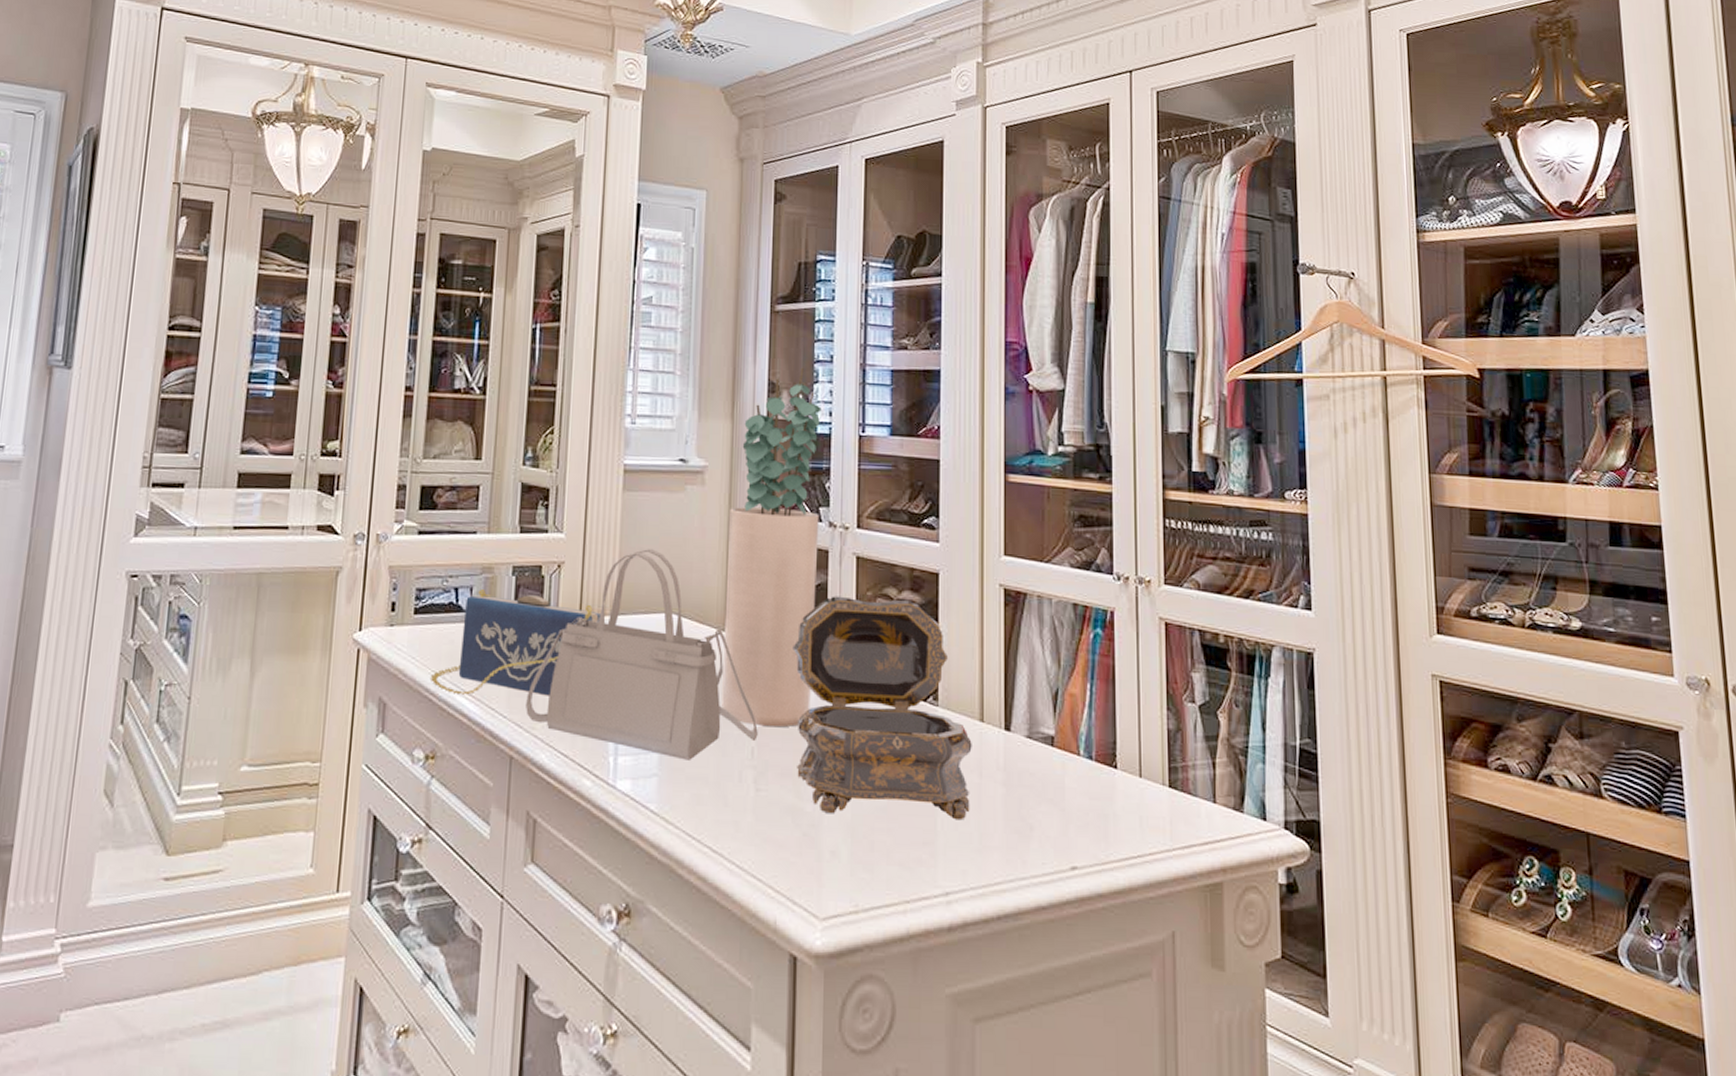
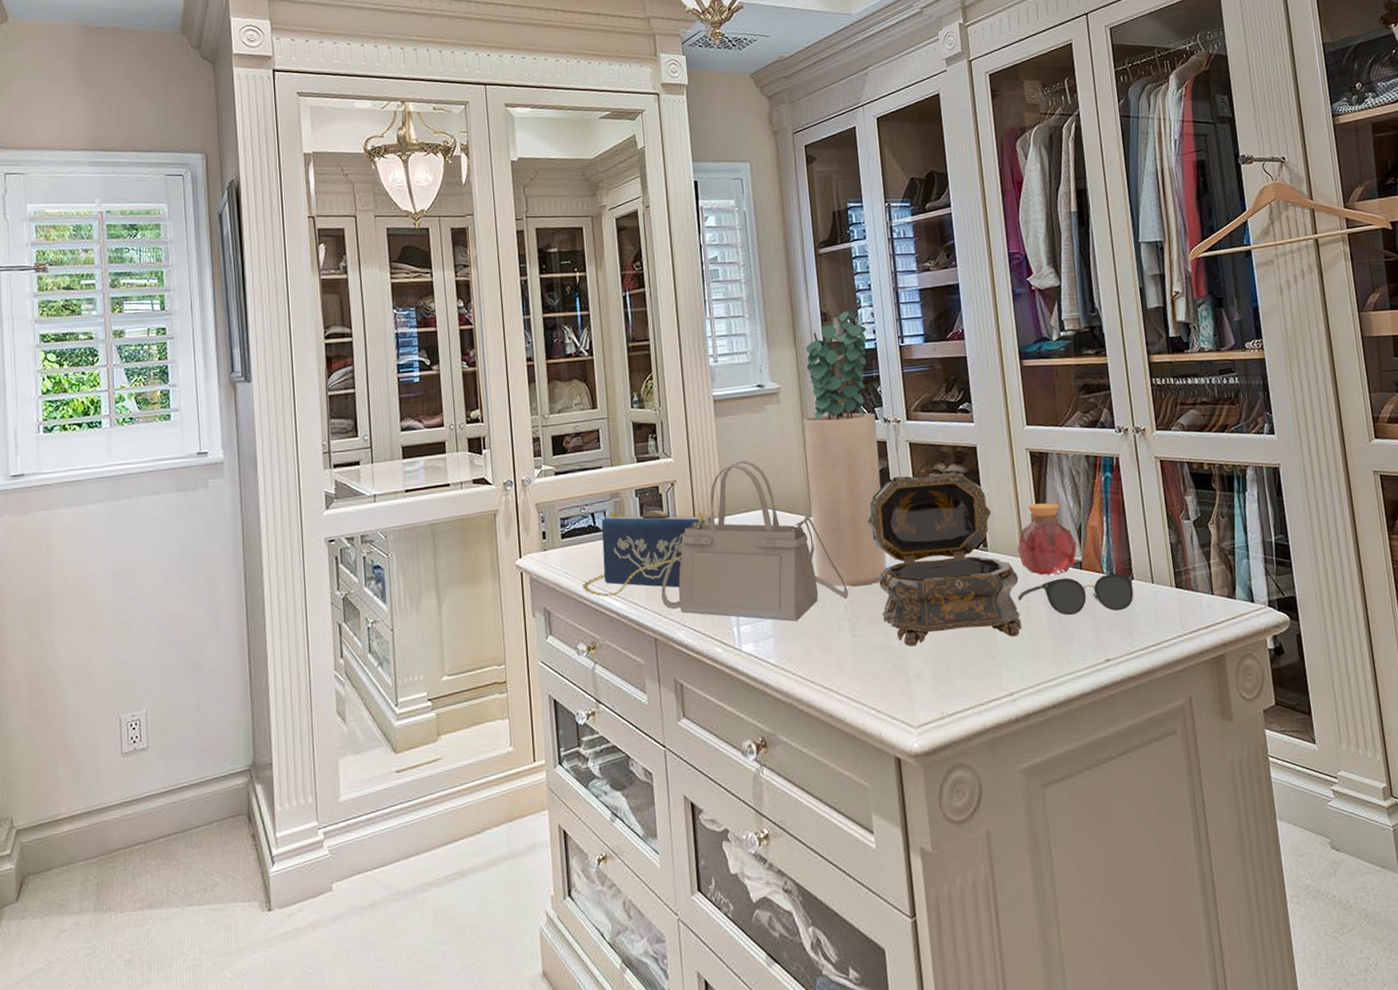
sunglasses: none [969,754,1117,807] -> present [1018,573,1134,616]
potion bottle: none [975,655,1050,748] -> present [1017,503,1077,575]

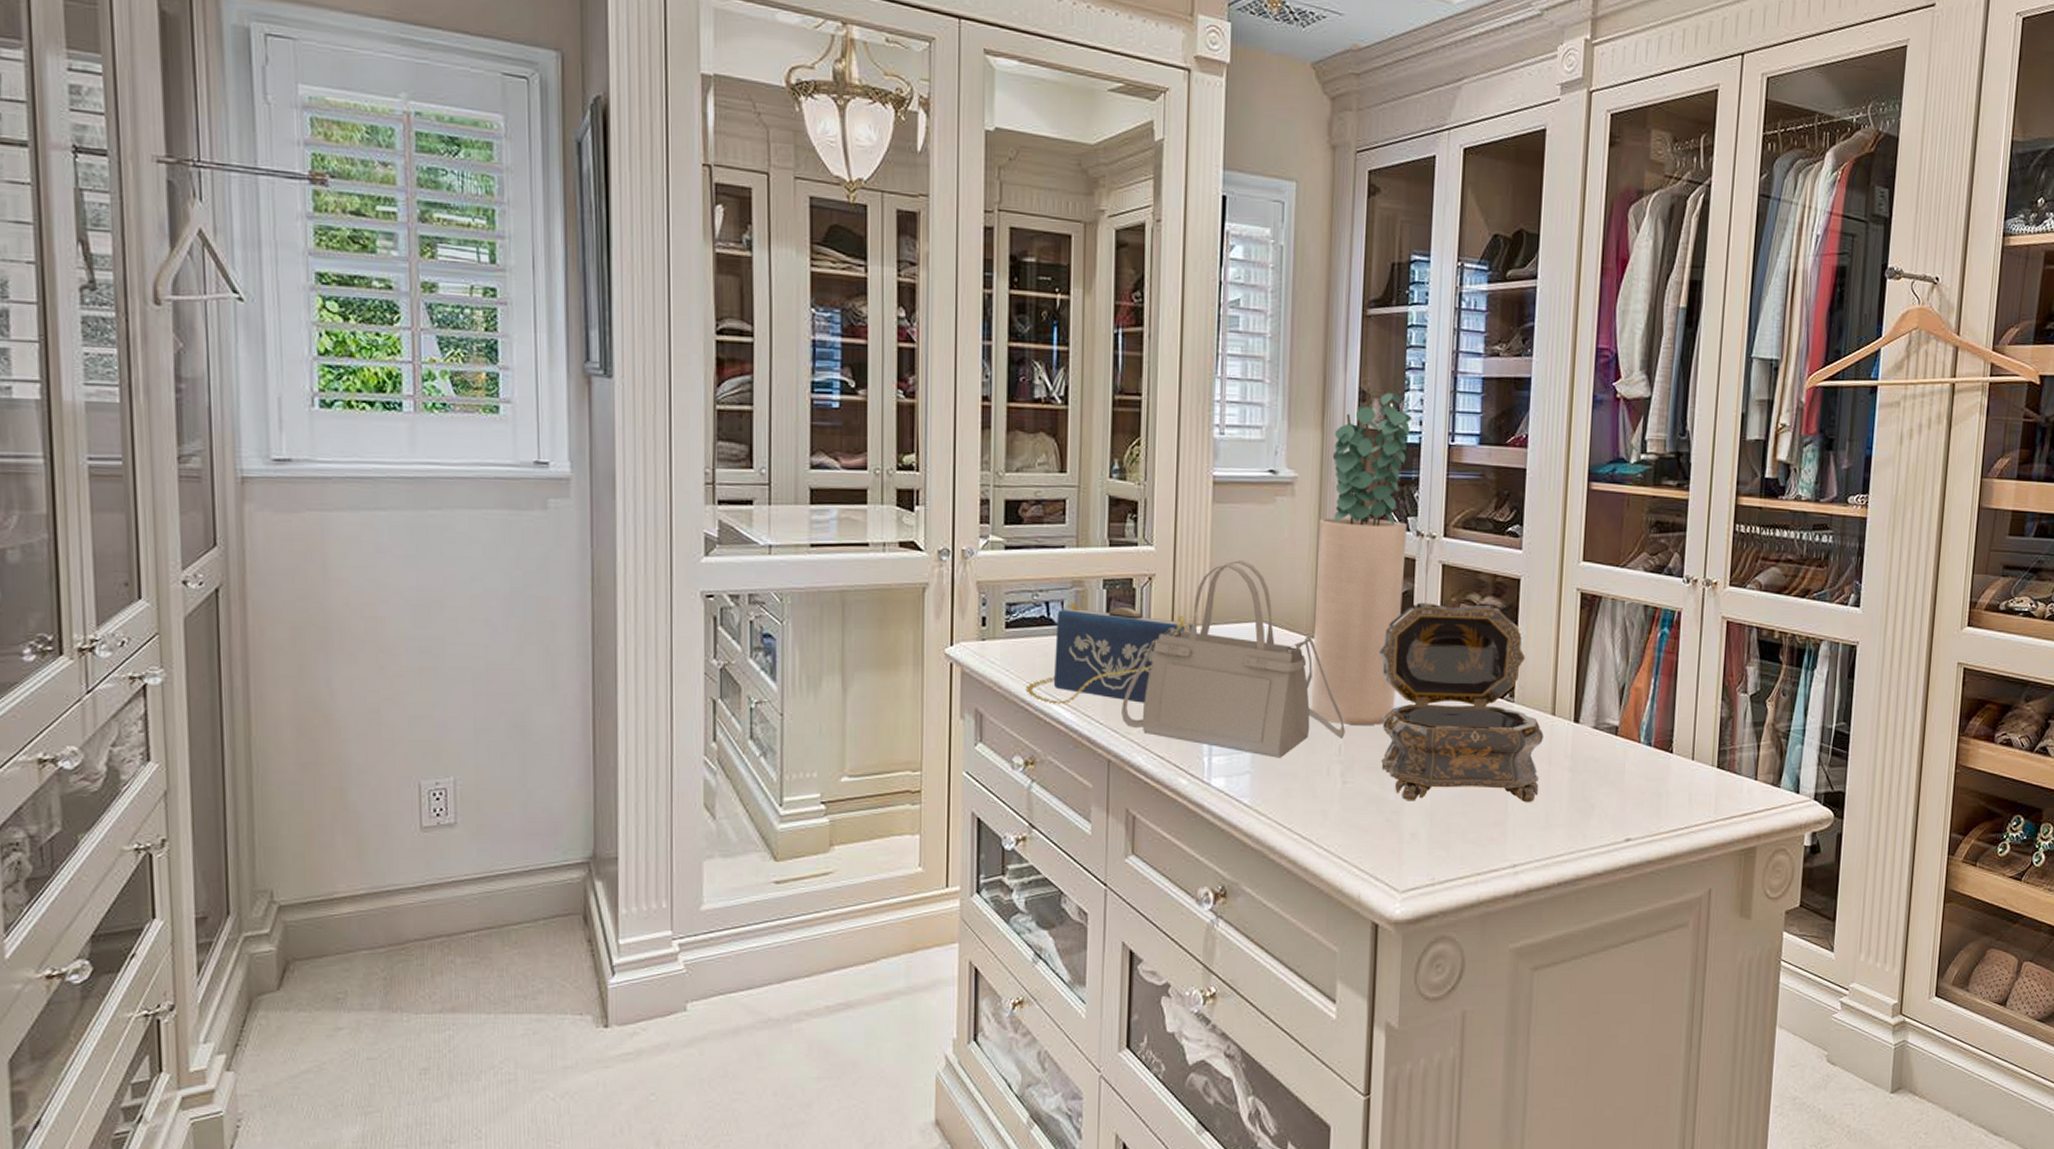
potion bottle: present [1017,503,1077,575] -> none [1548,654,1616,737]
sunglasses: present [1018,573,1134,616] -> none [1539,743,1672,787]

